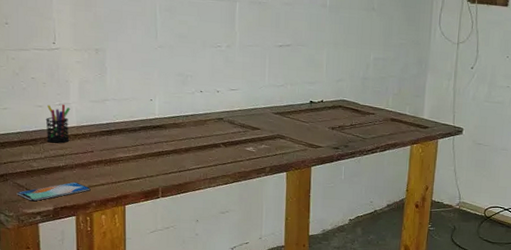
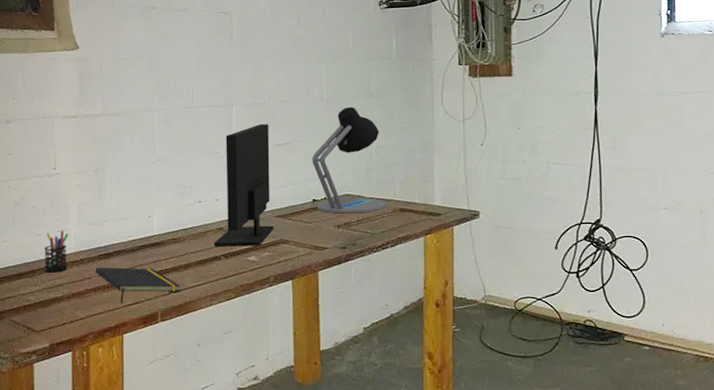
smartphone: present [17,182,91,202] -> none [12,313,88,339]
notepad: none [97,142,181,178] -> present [95,267,181,303]
monitor: none [213,23,272,138] -> present [213,123,274,247]
desk lamp: none [311,16,380,119] -> present [312,106,388,214]

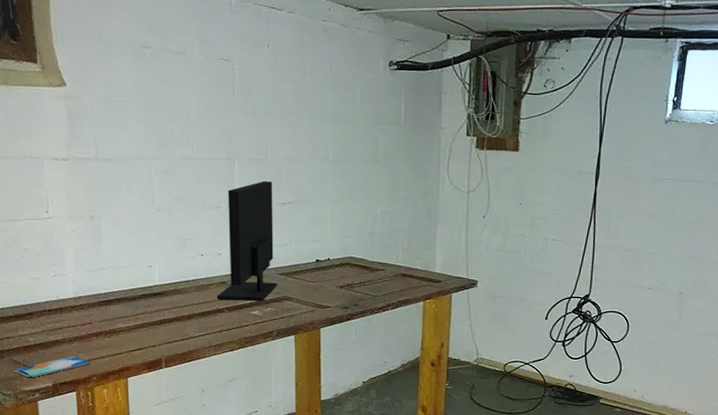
smartphone: none [12,313,88,339] -> present [13,355,91,378]
pen holder: present [44,230,69,273] -> none [41,275,67,316]
notepad: present [95,267,181,303] -> none [96,313,184,349]
desk lamp: present [312,106,388,214] -> none [316,170,390,276]

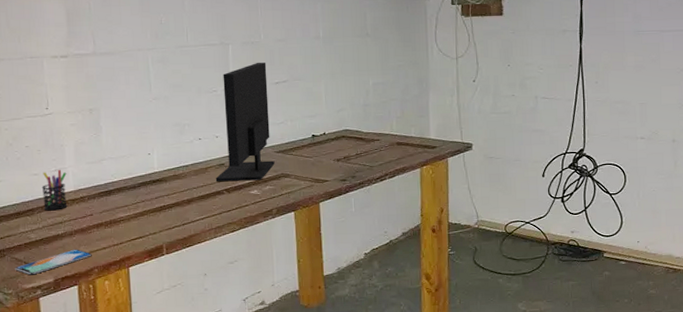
pen holder: none [41,275,67,316] -> present [41,169,68,211]

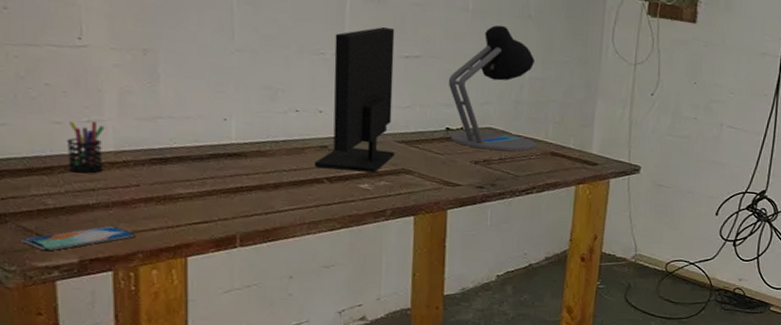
desk lamp: none [310,45,385,148] -> present [448,25,537,152]

